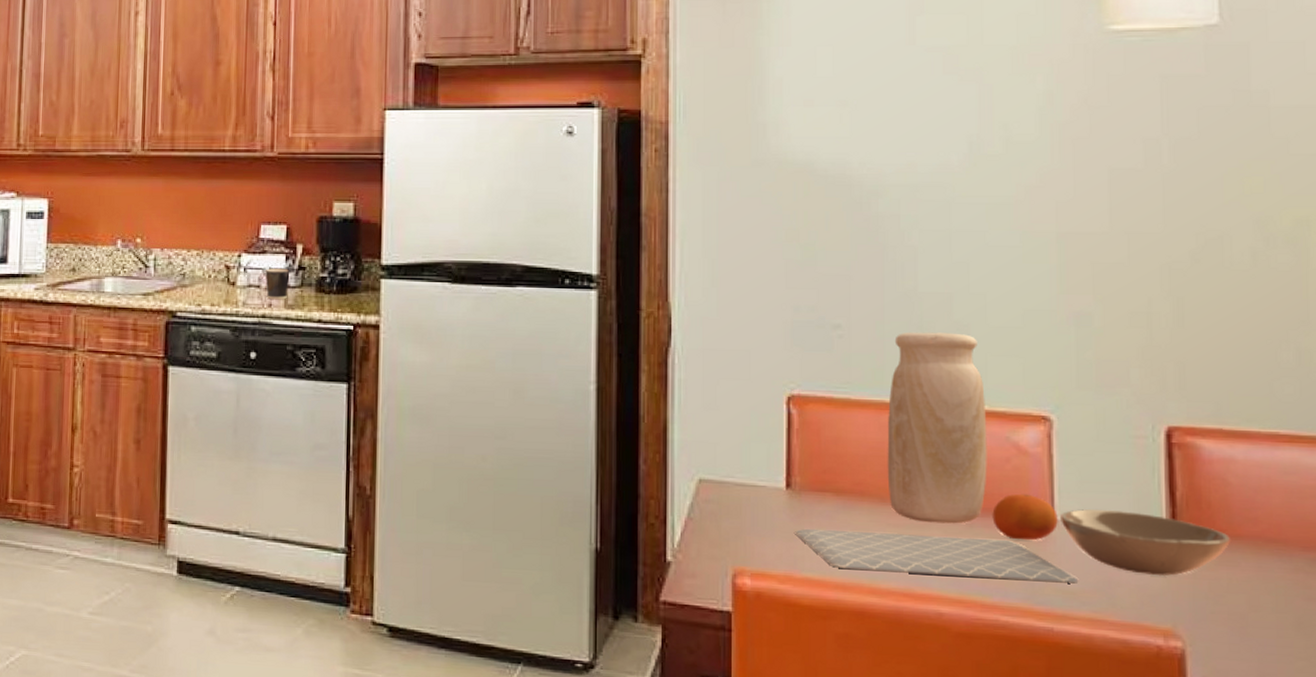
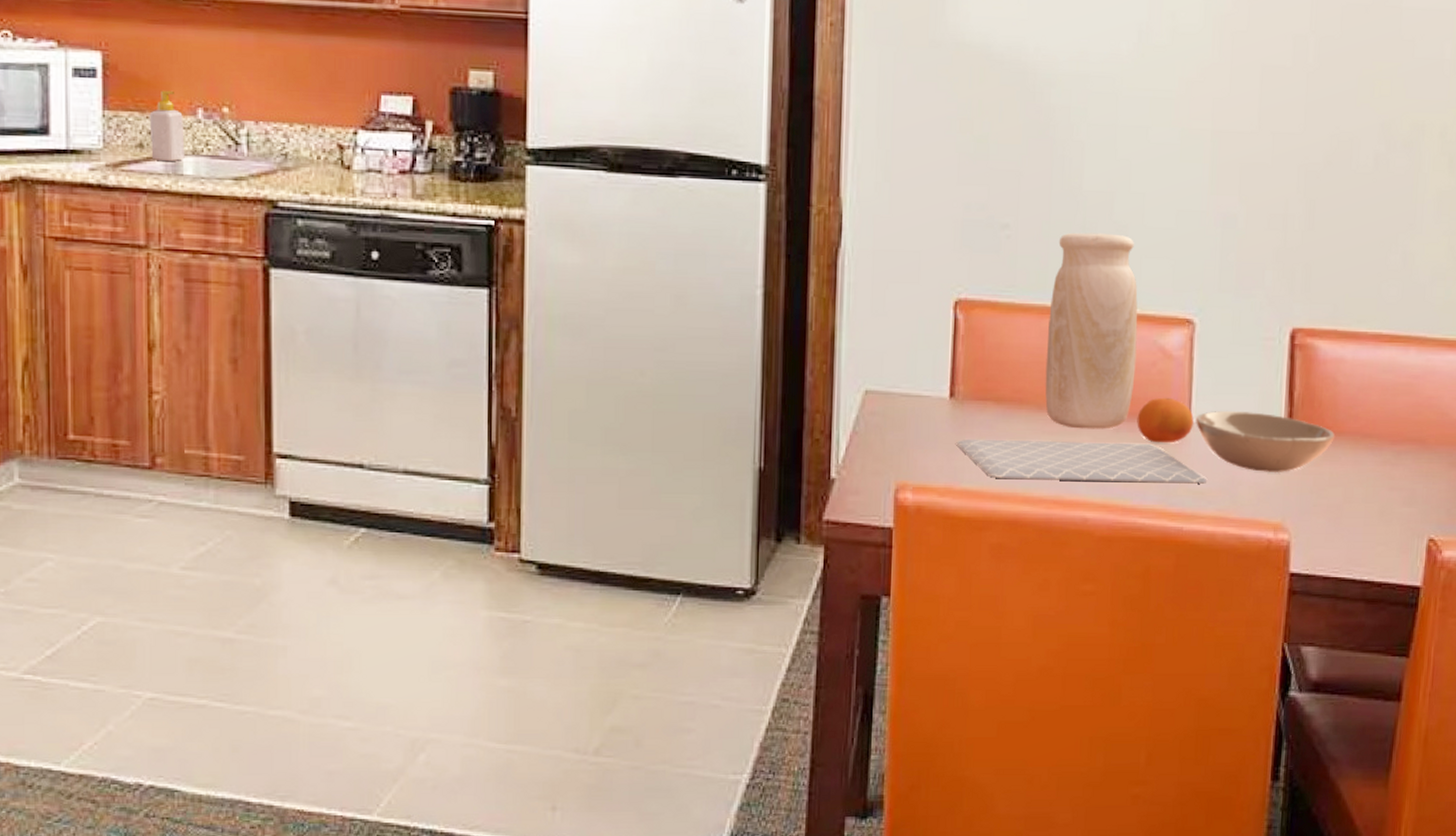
soap bottle: none [80,226,107,282] -> present [149,90,185,162]
mug: present [264,269,290,300] -> none [387,150,418,189]

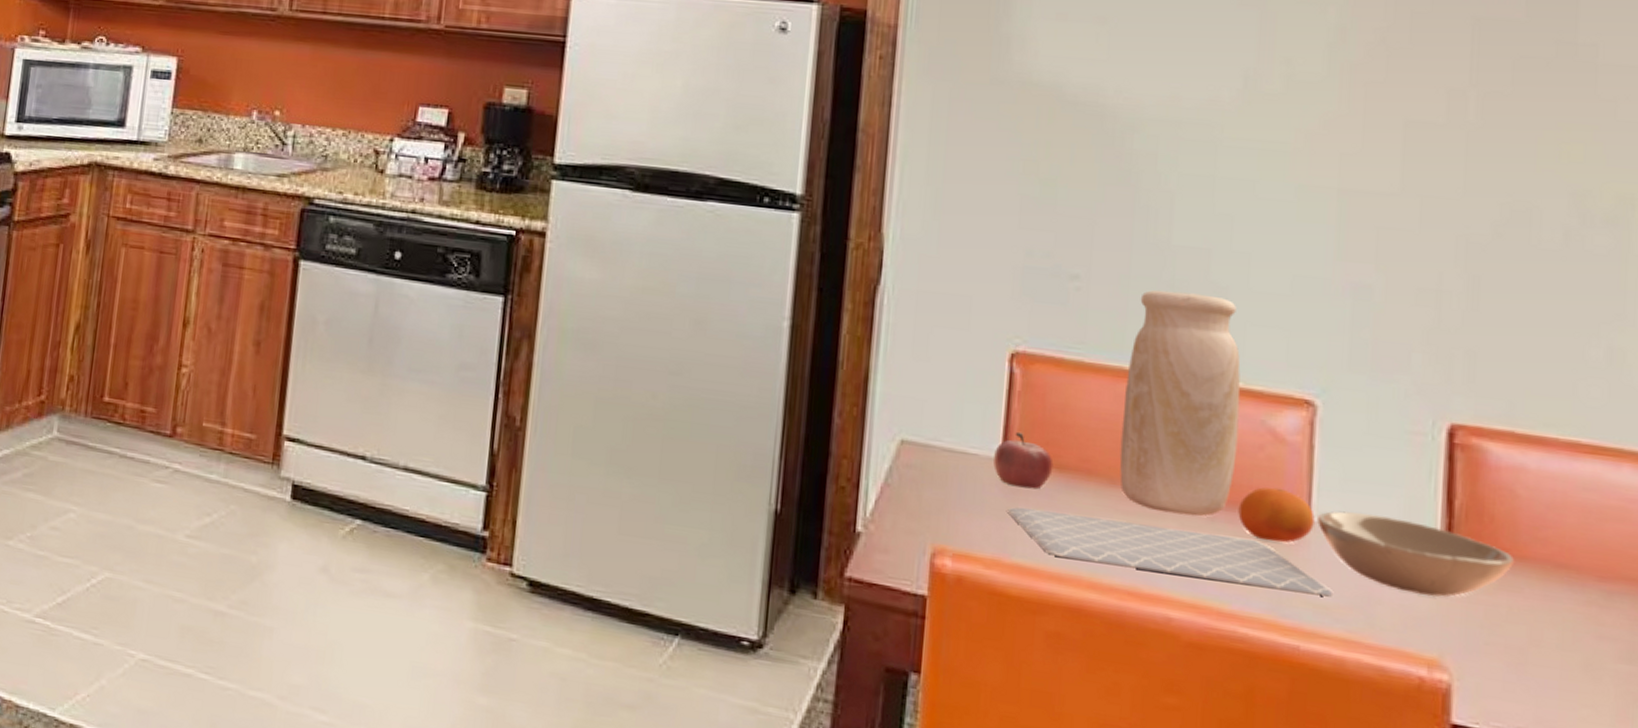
soap bottle: present [149,90,185,162] -> none [208,93,240,157]
fruit: none [942,371,992,422] -> present [992,431,1054,489]

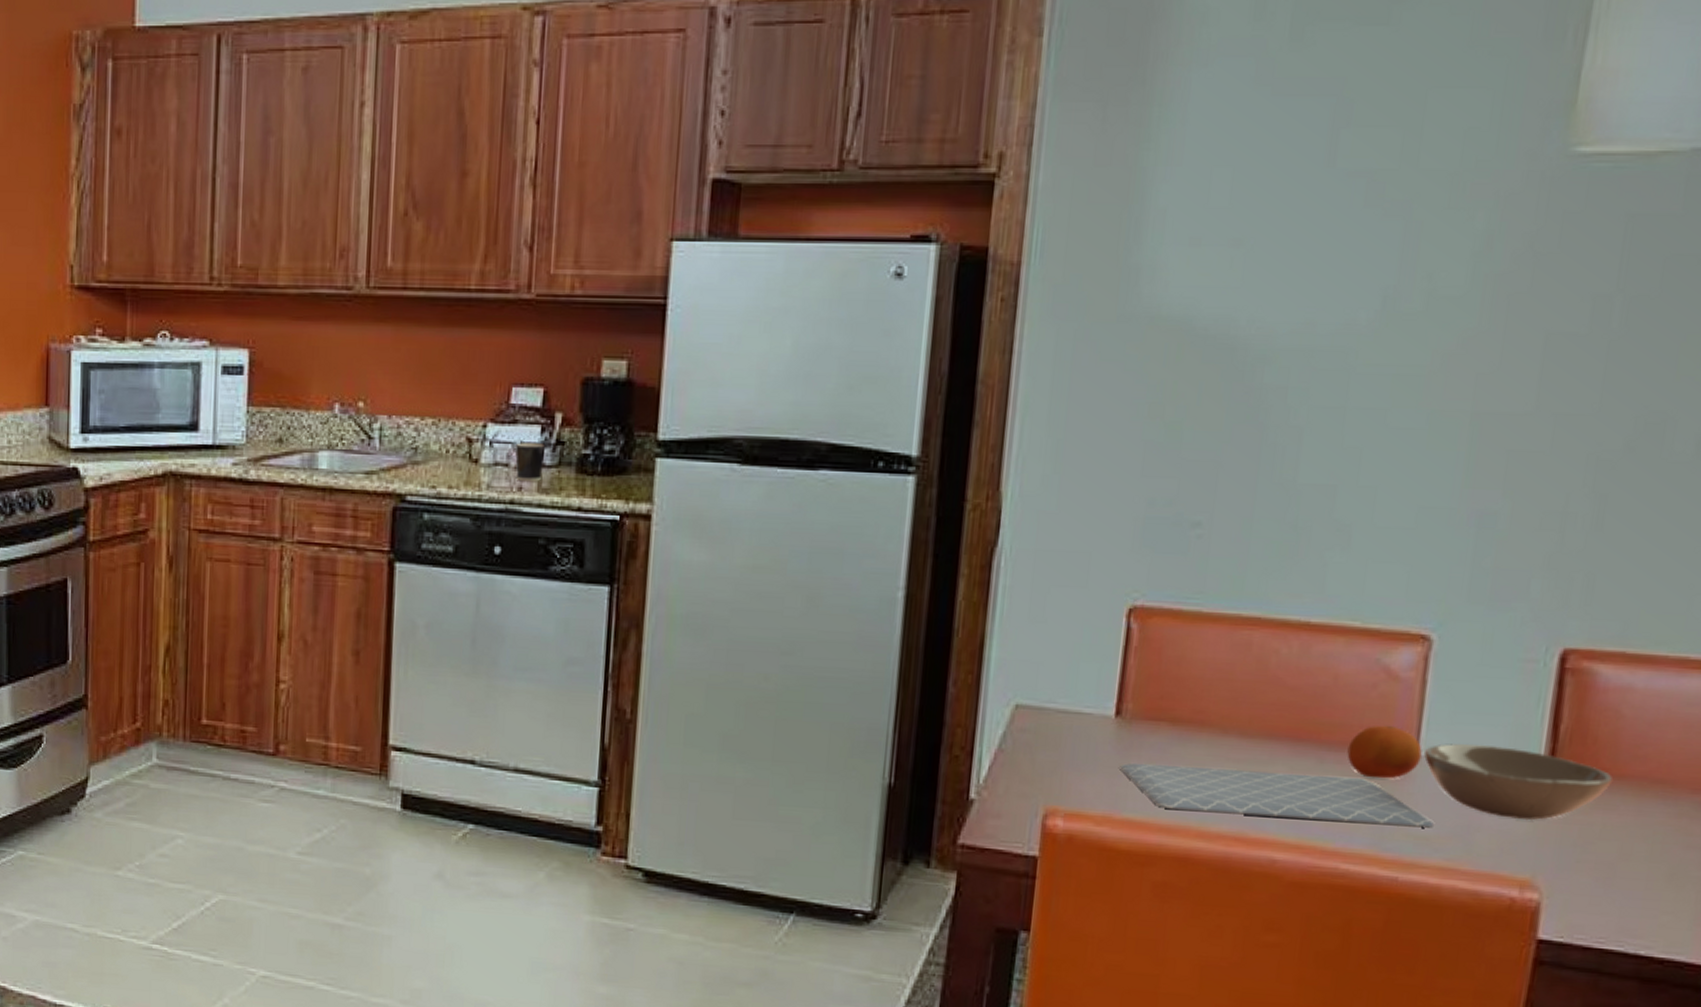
mug: none [418,157,448,195] -> present [515,443,546,482]
fruit: present [992,431,1054,489] -> none [1106,687,1167,744]
vase: present [1119,289,1241,517] -> none [1232,532,1360,759]

